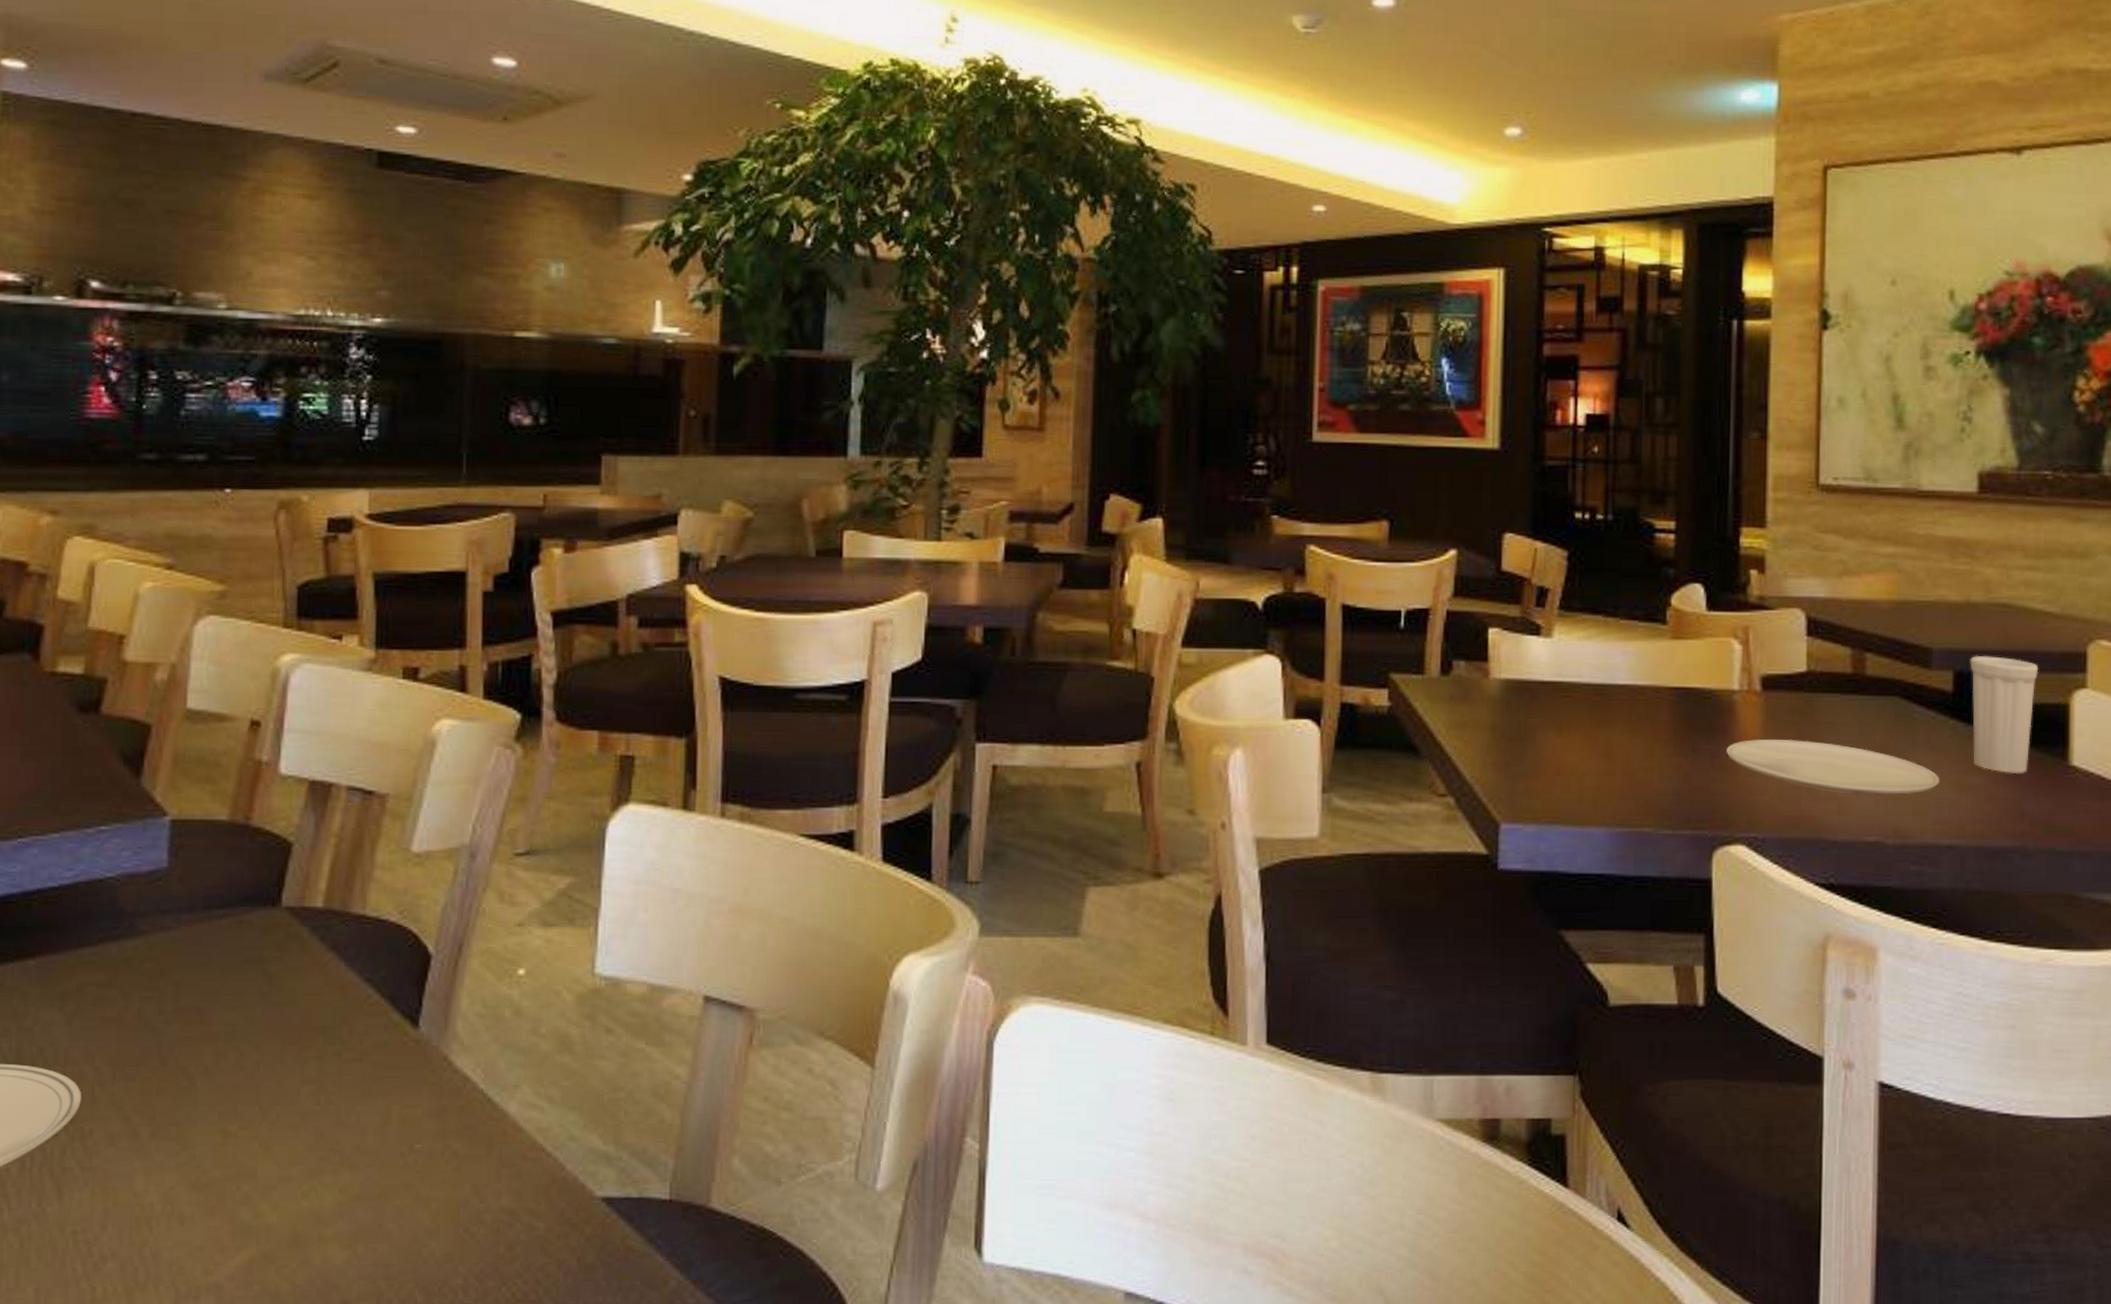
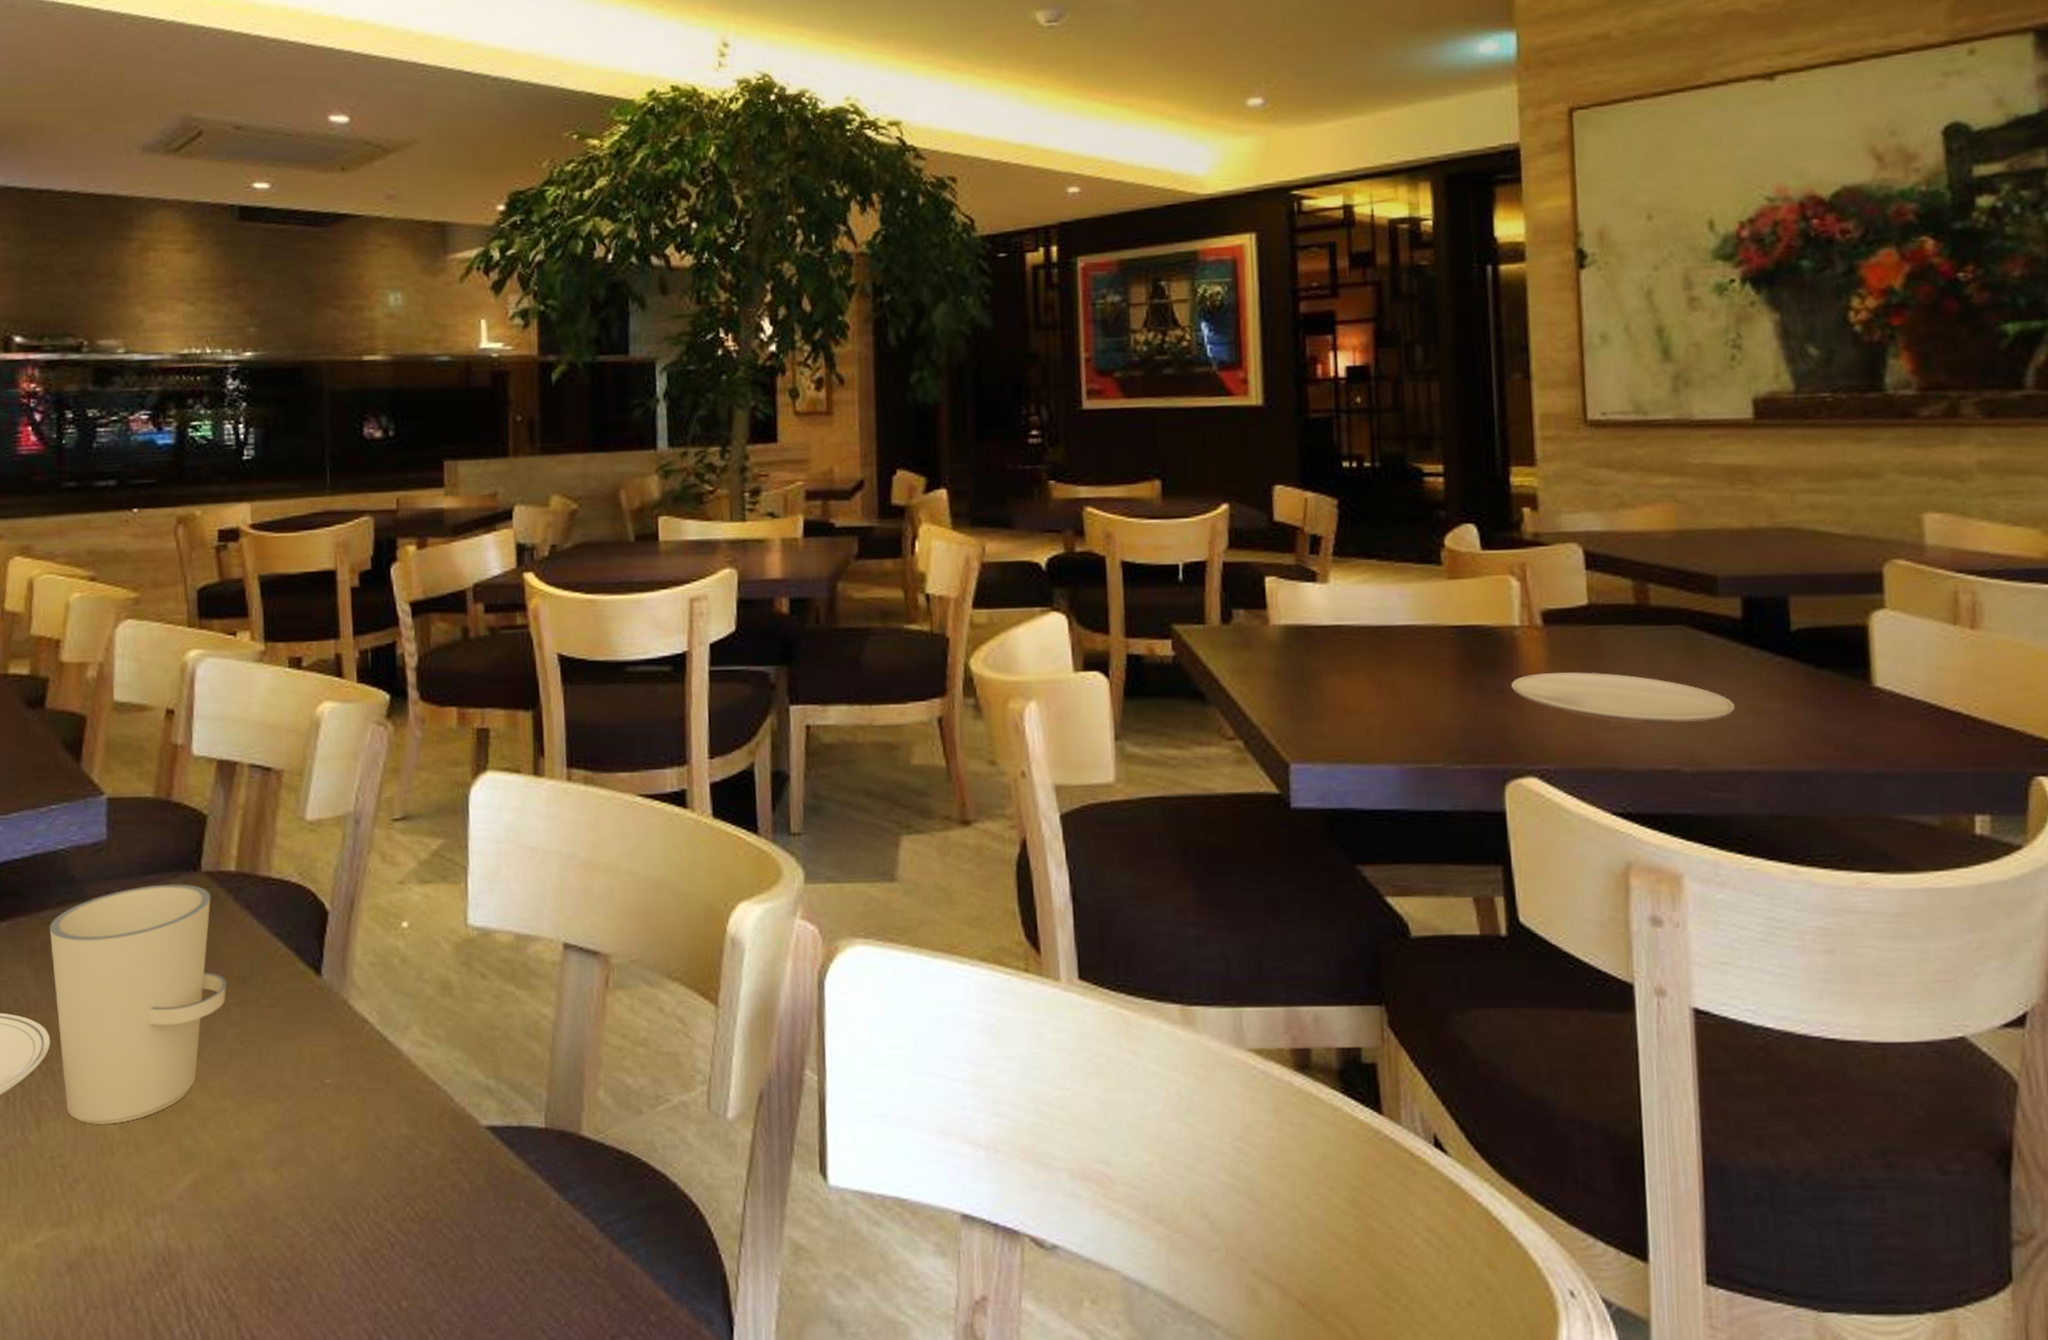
cup: none [89,920,304,1194] -> present [50,884,227,1124]
cup: present [1970,655,2039,773] -> none [1758,580,1832,697]

